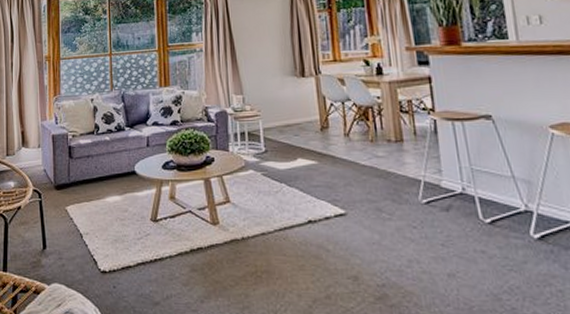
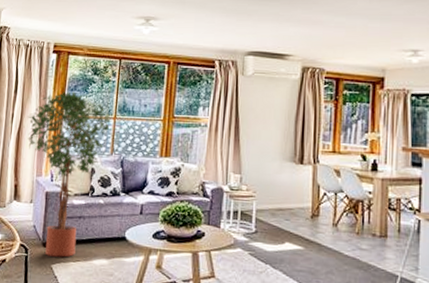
potted tree: none [26,33,107,198] -> present [27,91,111,258]

